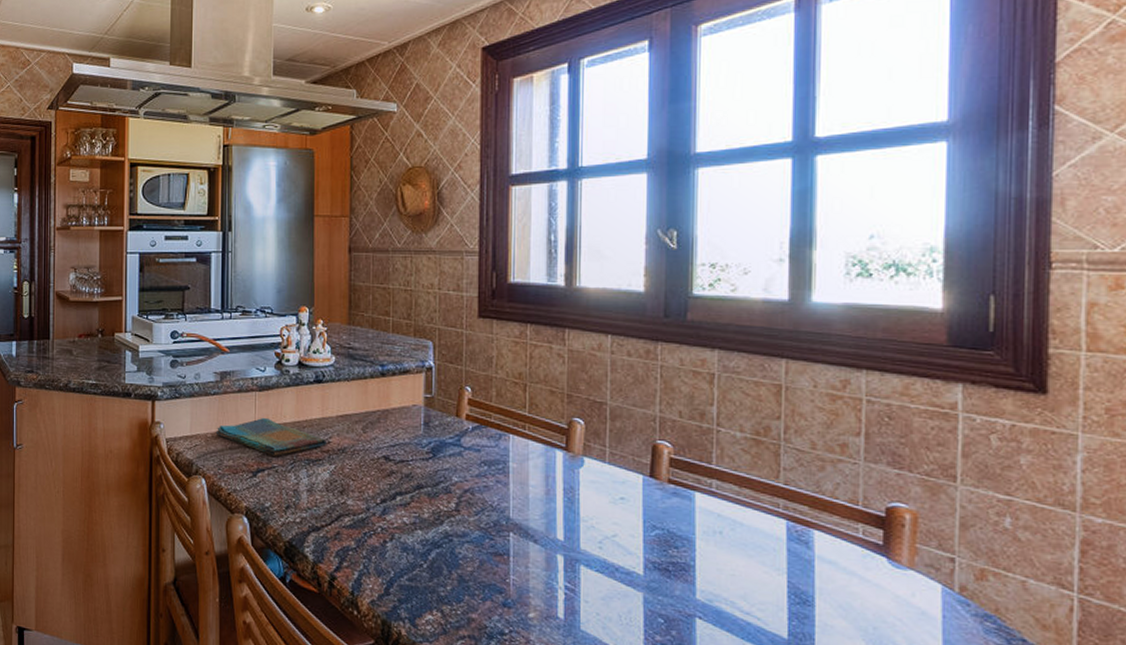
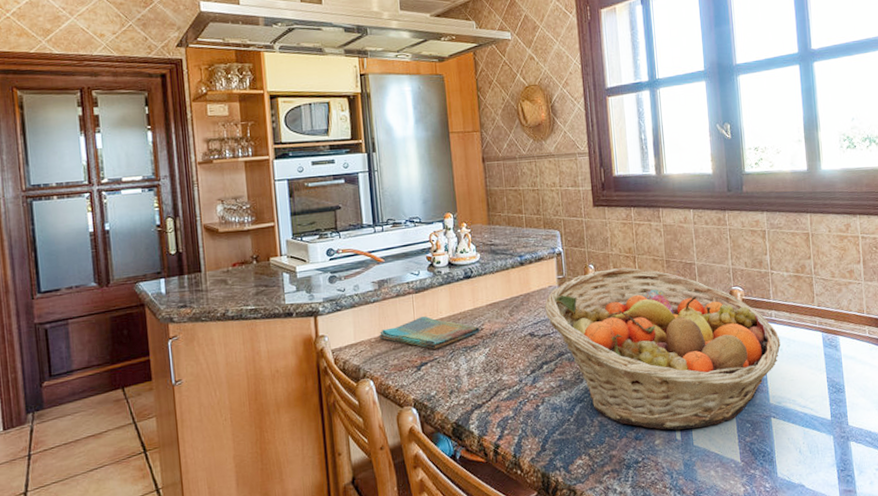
fruit basket: none [405,395,721,610] -> present [544,267,781,430]

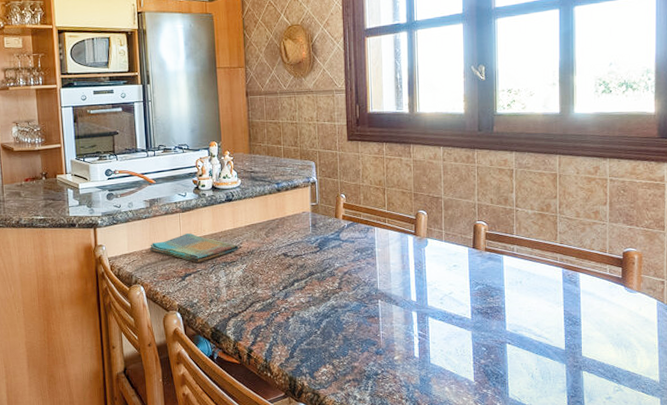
fruit basket: present [544,267,781,430] -> none [298,198,520,349]

